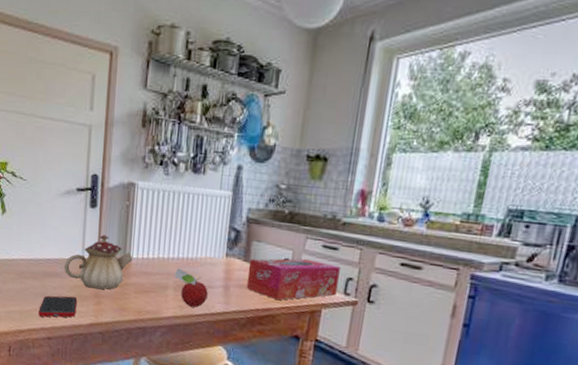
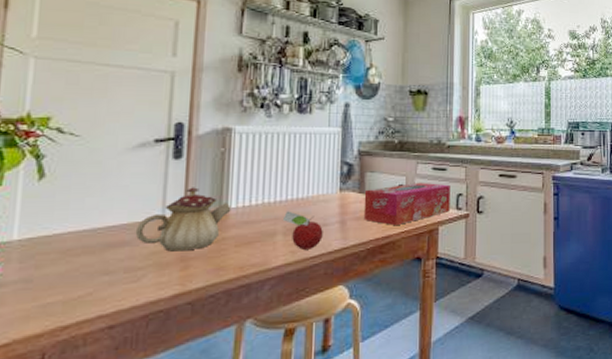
cell phone: present [38,295,78,318] -> none [94,266,155,301]

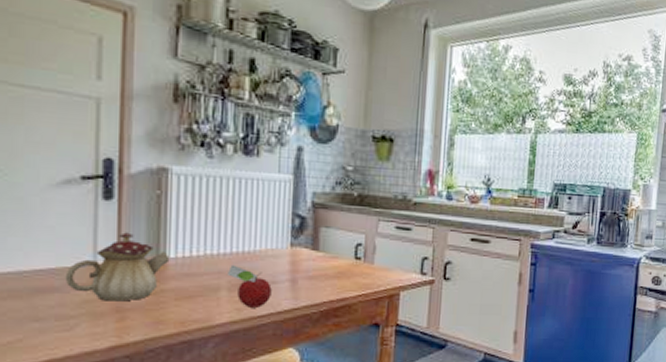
tissue box: present [363,182,450,226] -> none [316,241,415,289]

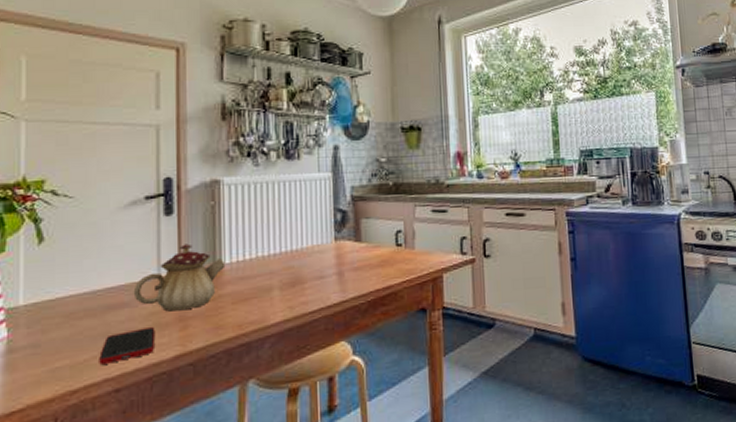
cell phone: none [25,315,89,348] -> present [99,327,156,365]
fruit: present [226,264,272,308] -> none [277,264,321,305]

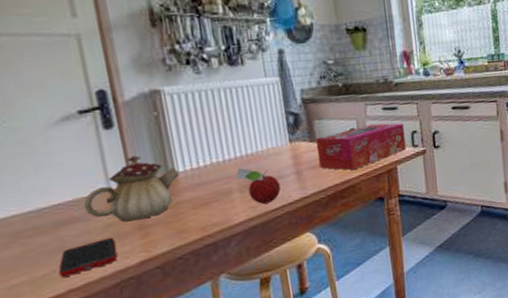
fruit: none [277,264,321,305] -> present [235,168,281,204]
tissue box: none [360,226,454,276] -> present [315,123,406,171]

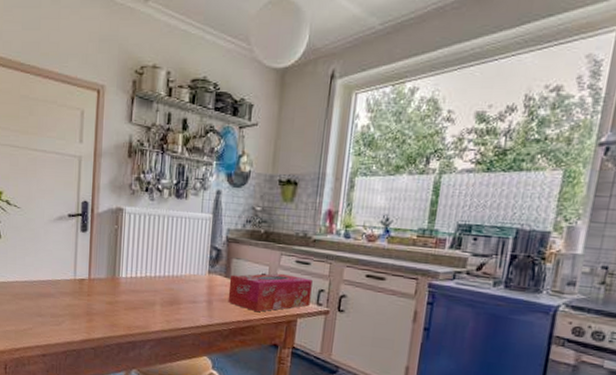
cell phone: present [58,238,117,277] -> none [33,314,70,336]
teapot: present [83,155,180,222] -> none [57,256,122,308]
fruit: present [235,168,281,204] -> none [160,285,193,321]

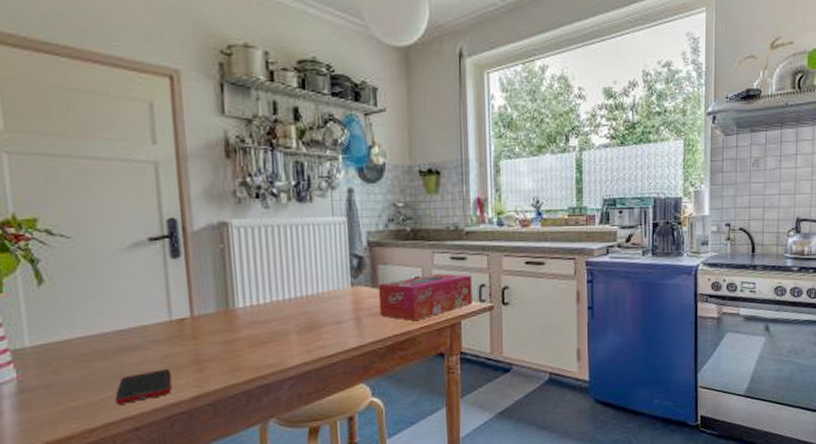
cell phone: none [33,314,70,336] -> present [115,369,172,405]

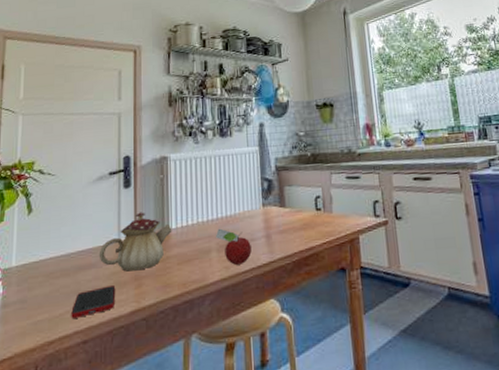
teapot: none [144,287,240,354] -> present [99,212,172,272]
fruit: none [293,309,338,349] -> present [215,228,252,265]
tissue box: present [378,273,472,322] -> none [285,191,368,238]

